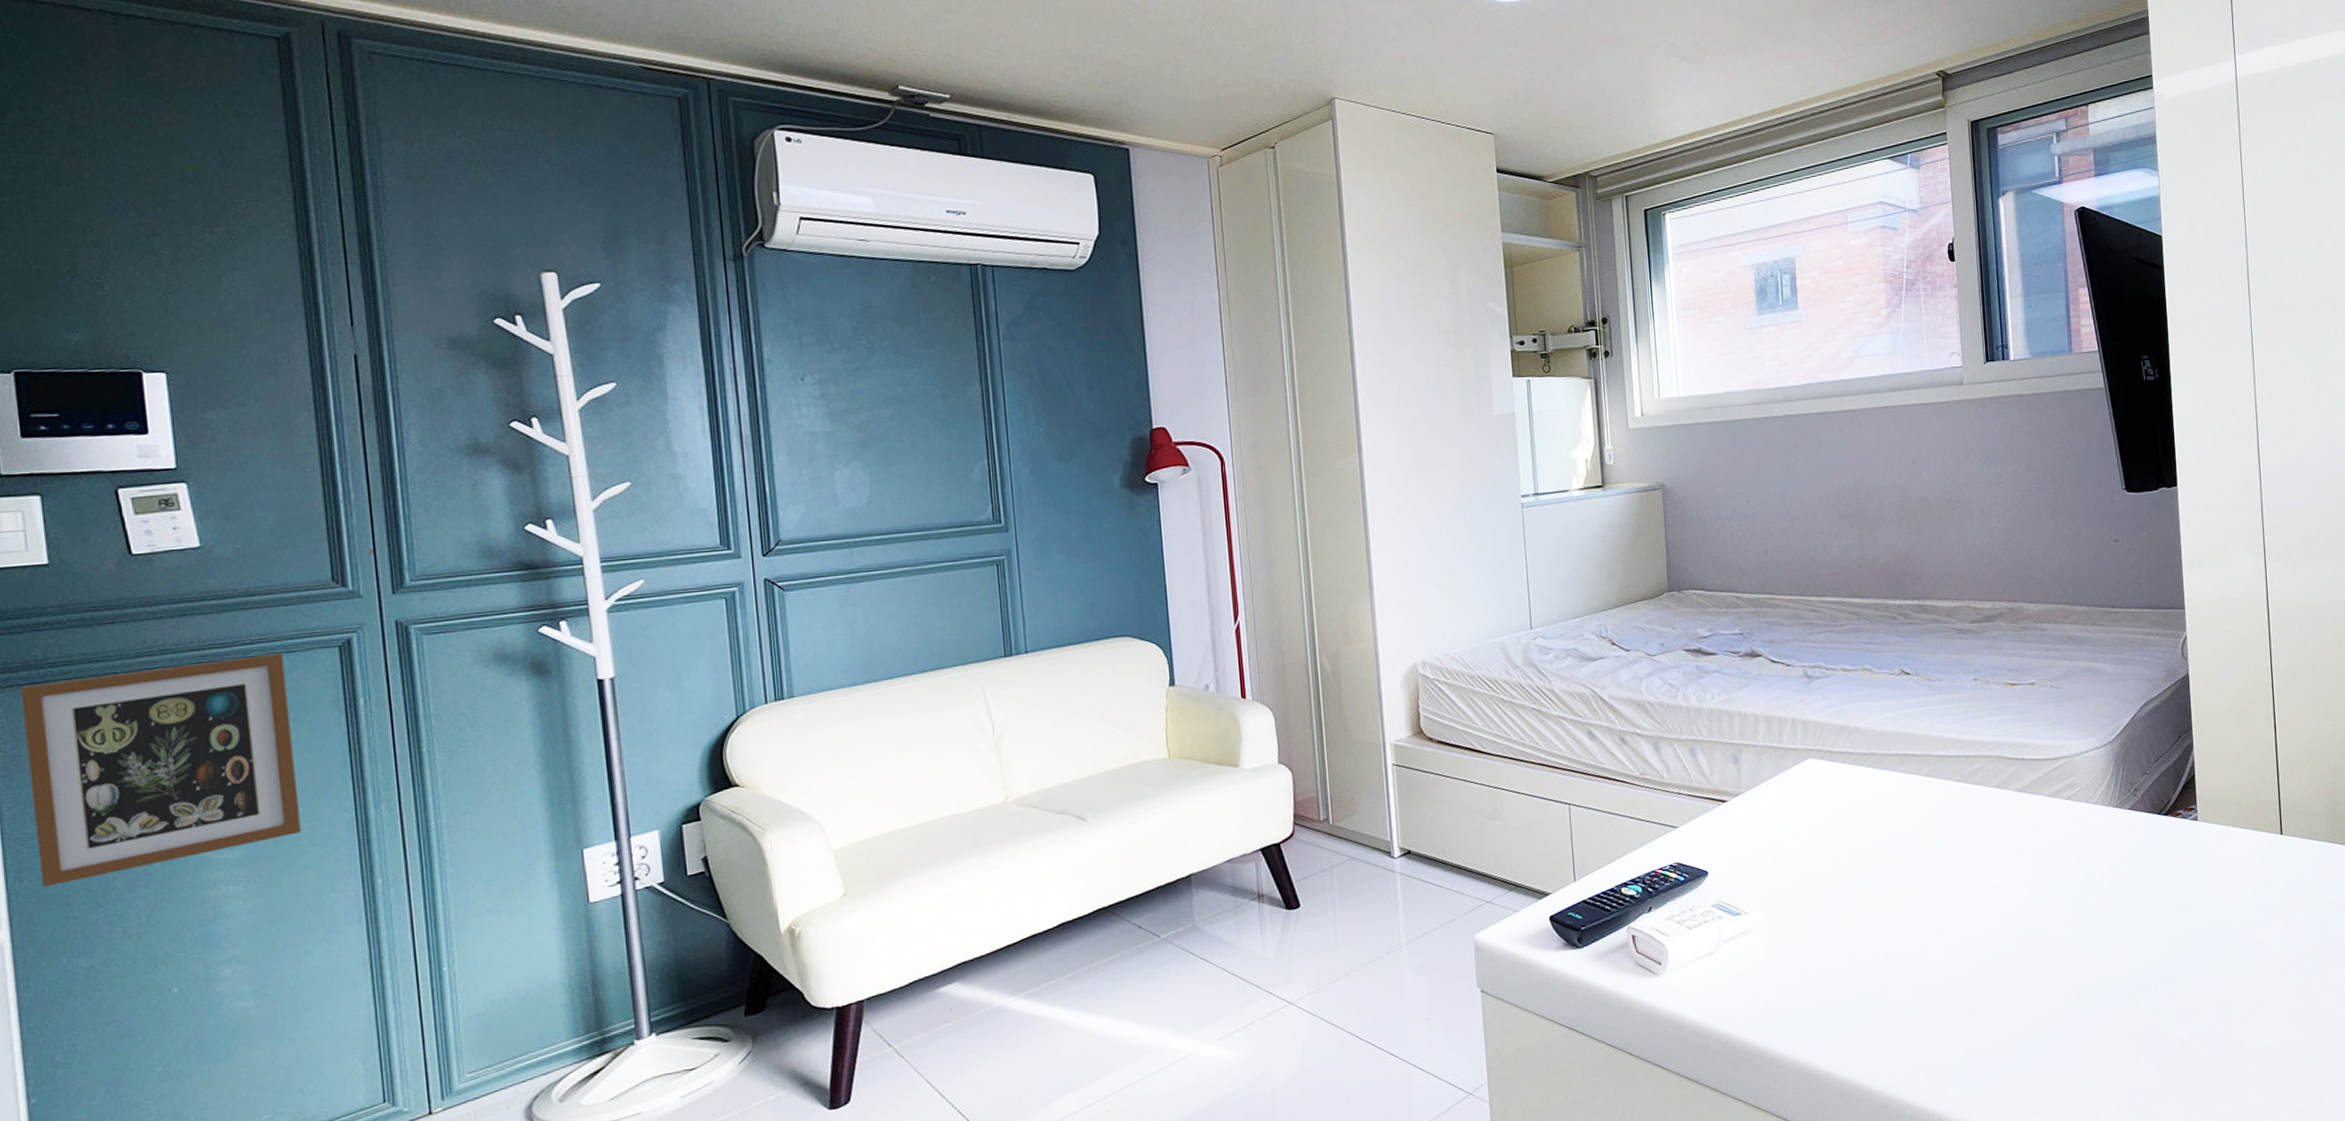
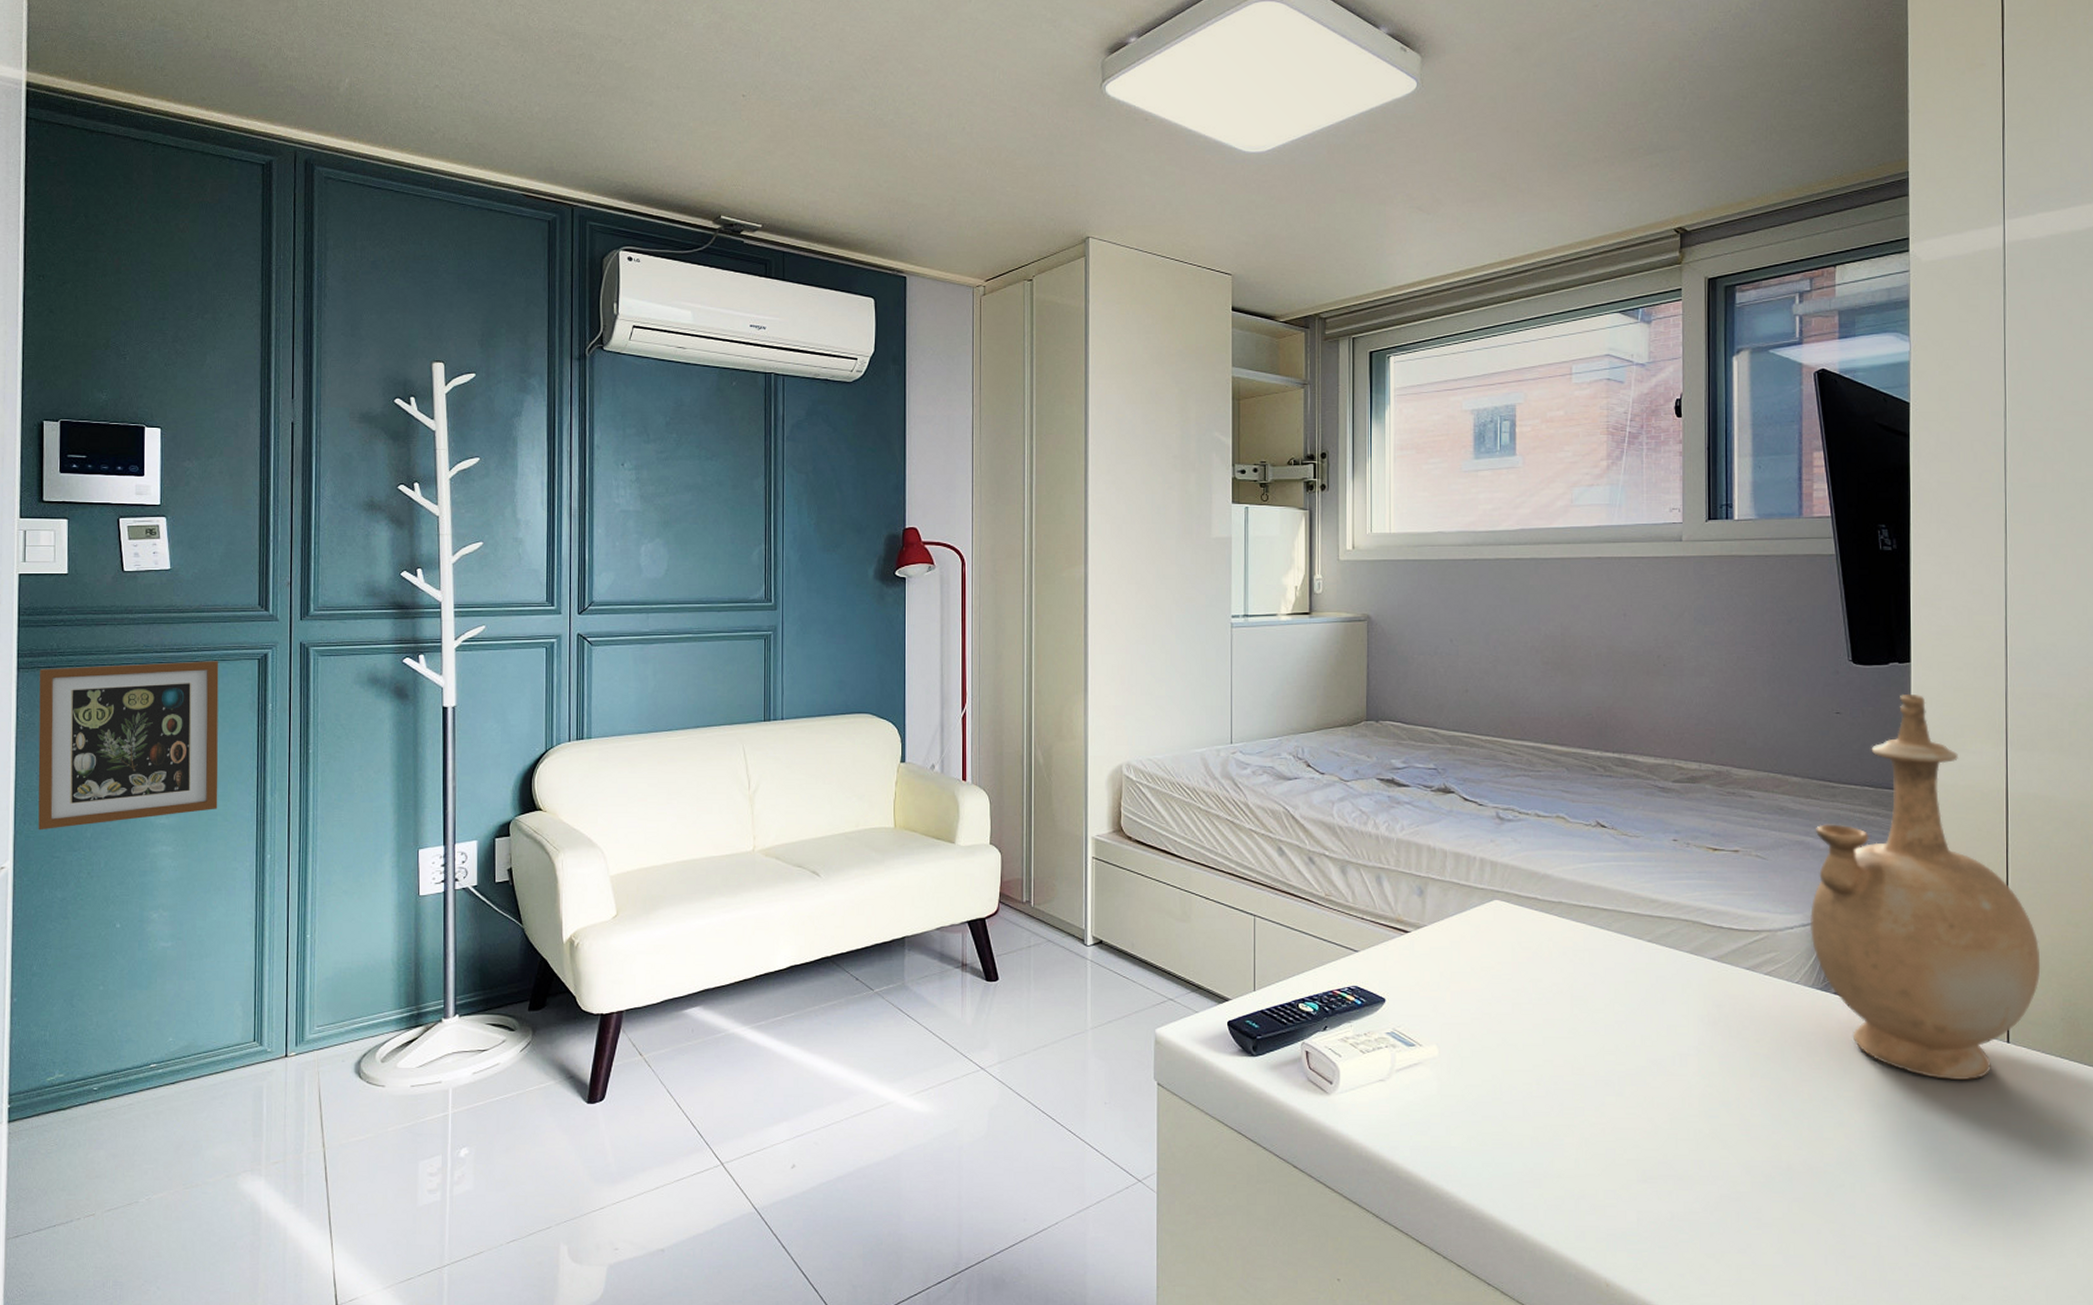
vase: none [2103,516,2305,877] -> present [1810,695,2041,1080]

